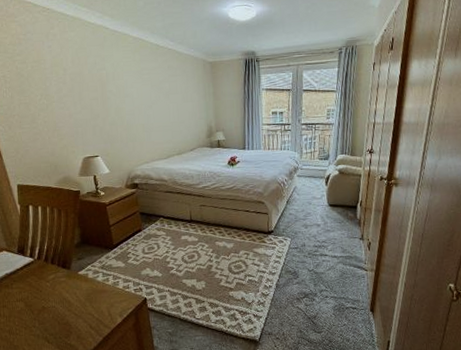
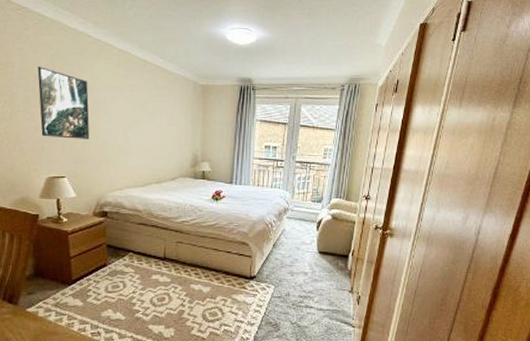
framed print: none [65,60,116,123] -> present [37,66,90,139]

